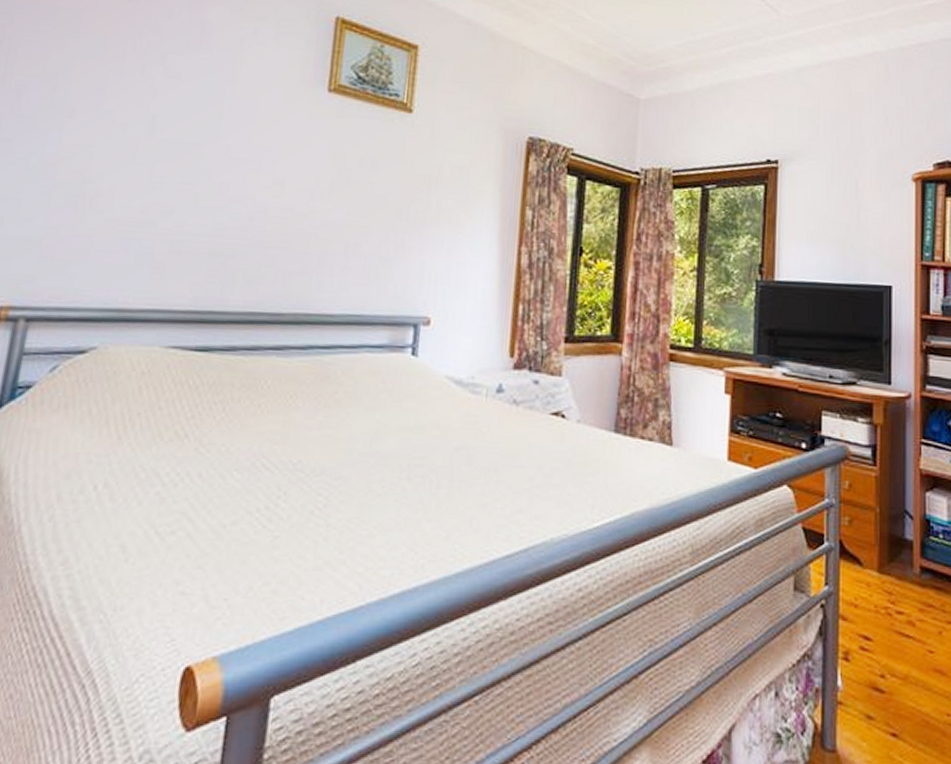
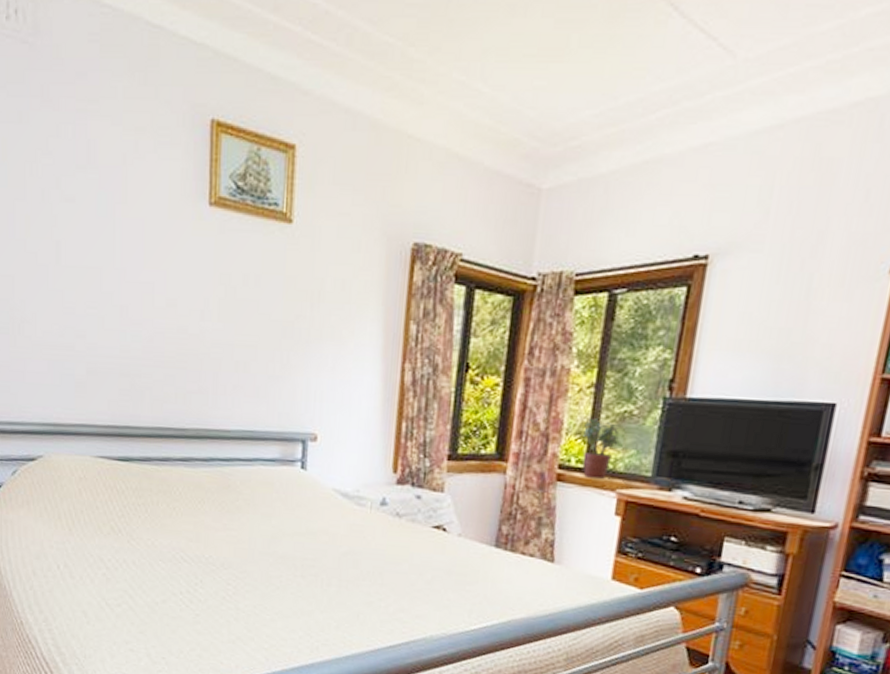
potted plant: none [690,300,723,359] -> present [583,418,621,480]

